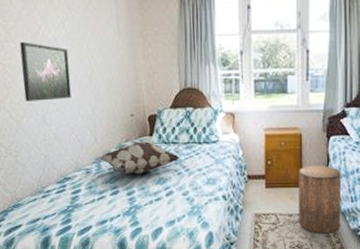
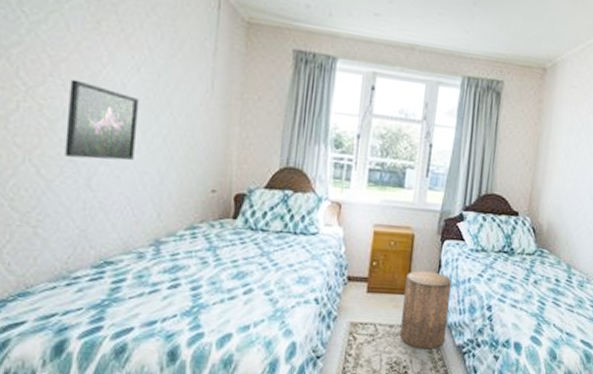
decorative pillow: present [98,141,180,175] -> none [158,224,269,265]

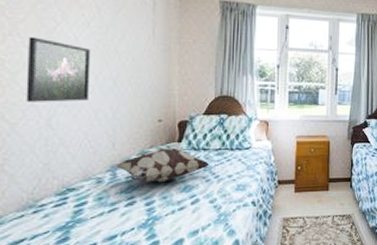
decorative pillow: none [158,224,269,265] -> present [114,148,210,183]
stool: present [400,271,452,349] -> none [324,170,362,234]

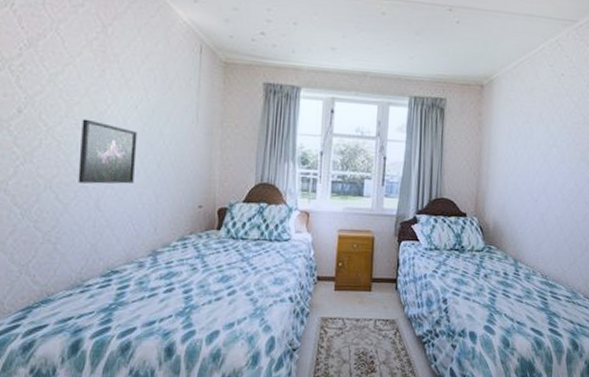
decorative pillow: present [114,148,210,183] -> none [155,235,248,271]

